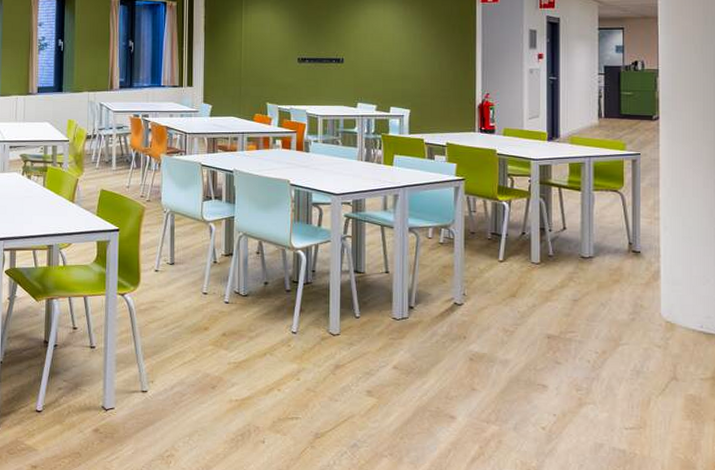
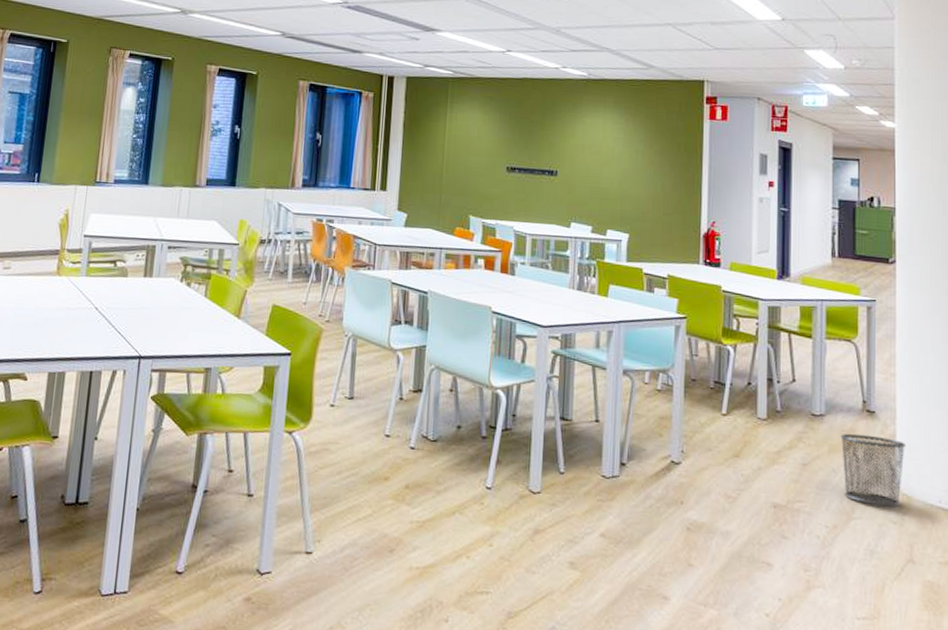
waste bin: none [608,271,670,333] -> present [840,433,907,507]

